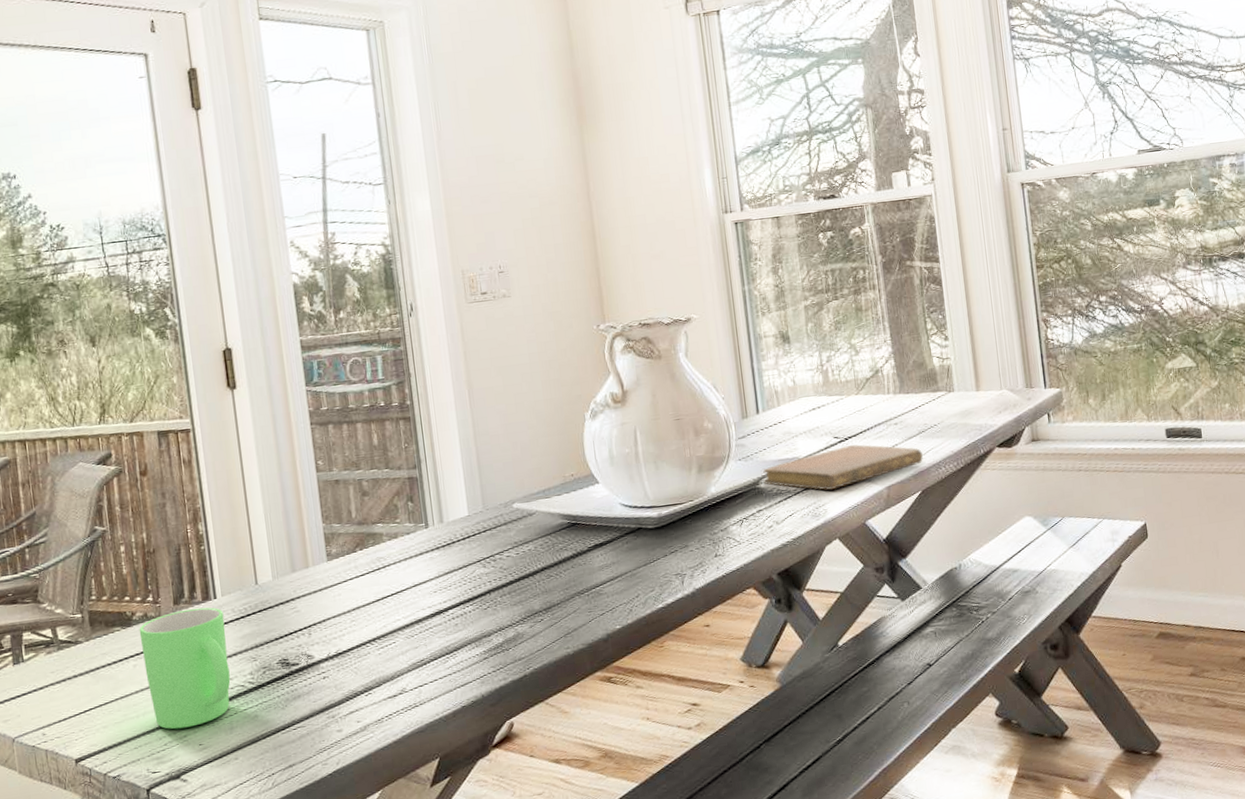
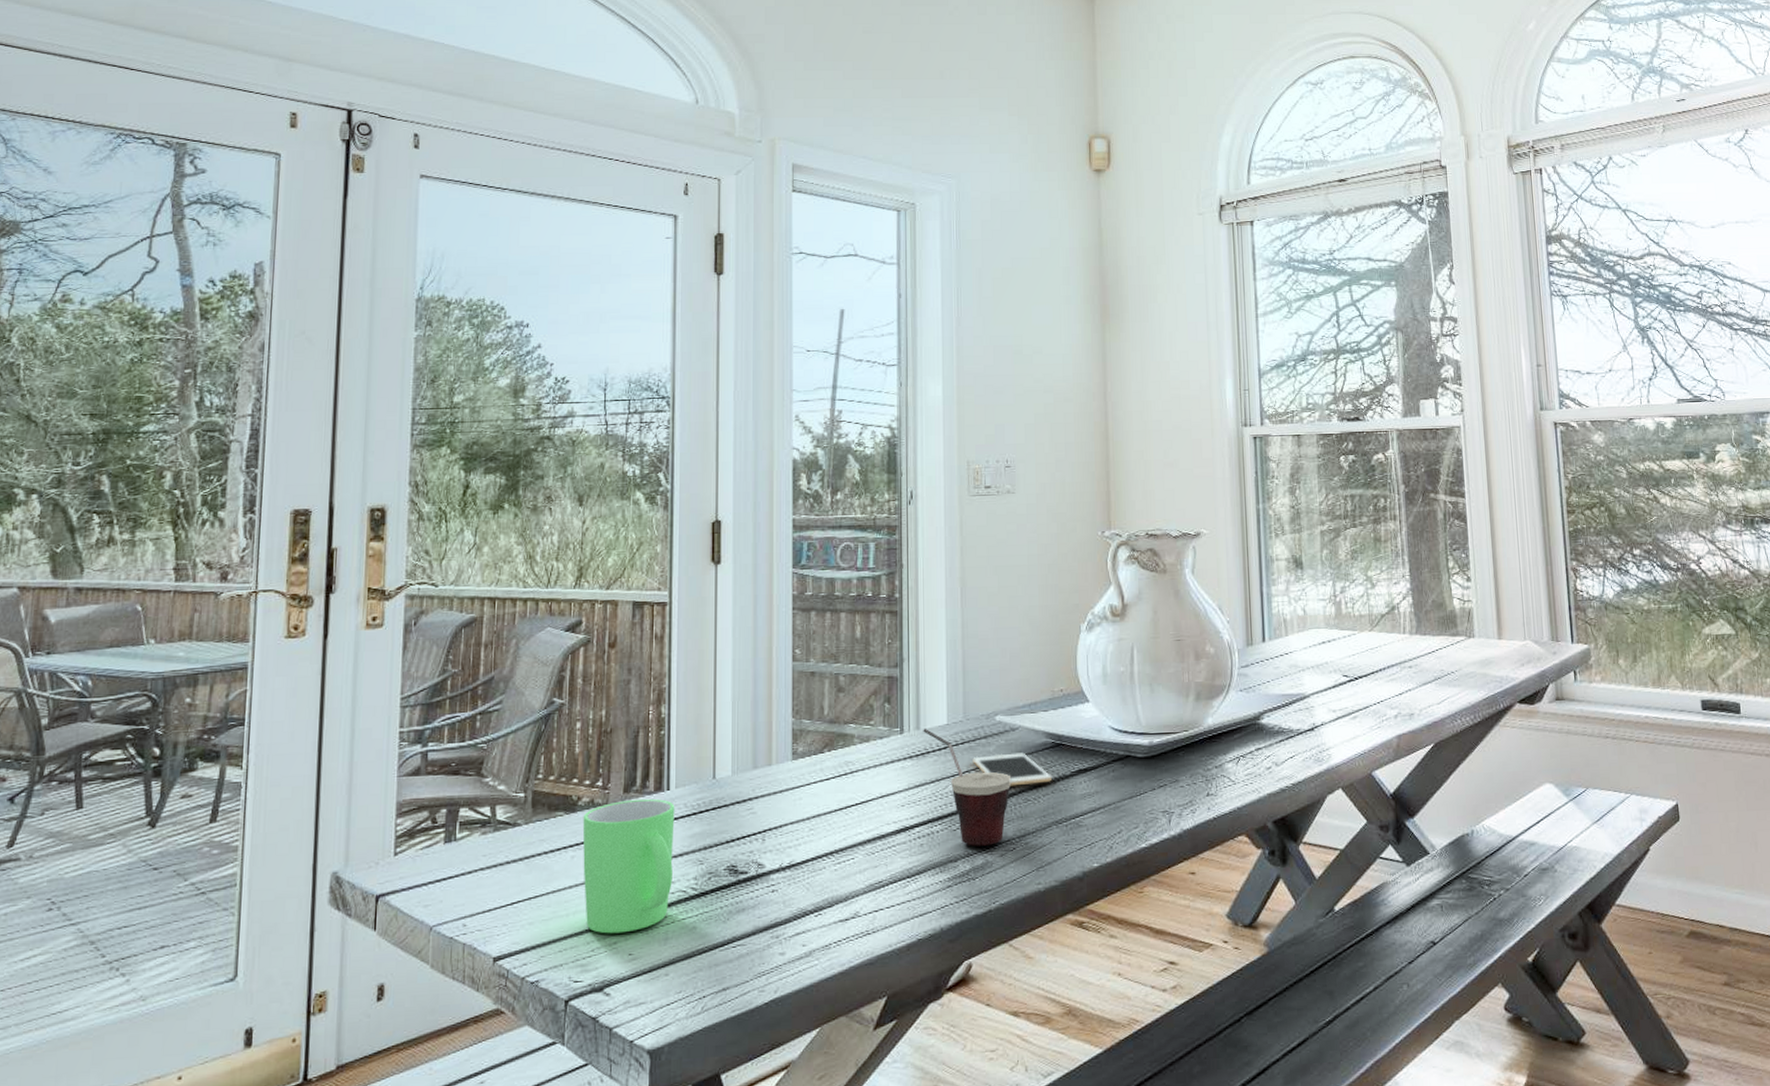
cup: none [446,520,534,621] -> present [923,728,1012,846]
cell phone: none [495,534,571,566] -> present [973,752,1052,786]
notebook: present [763,444,923,491] -> none [1264,685,1438,734]

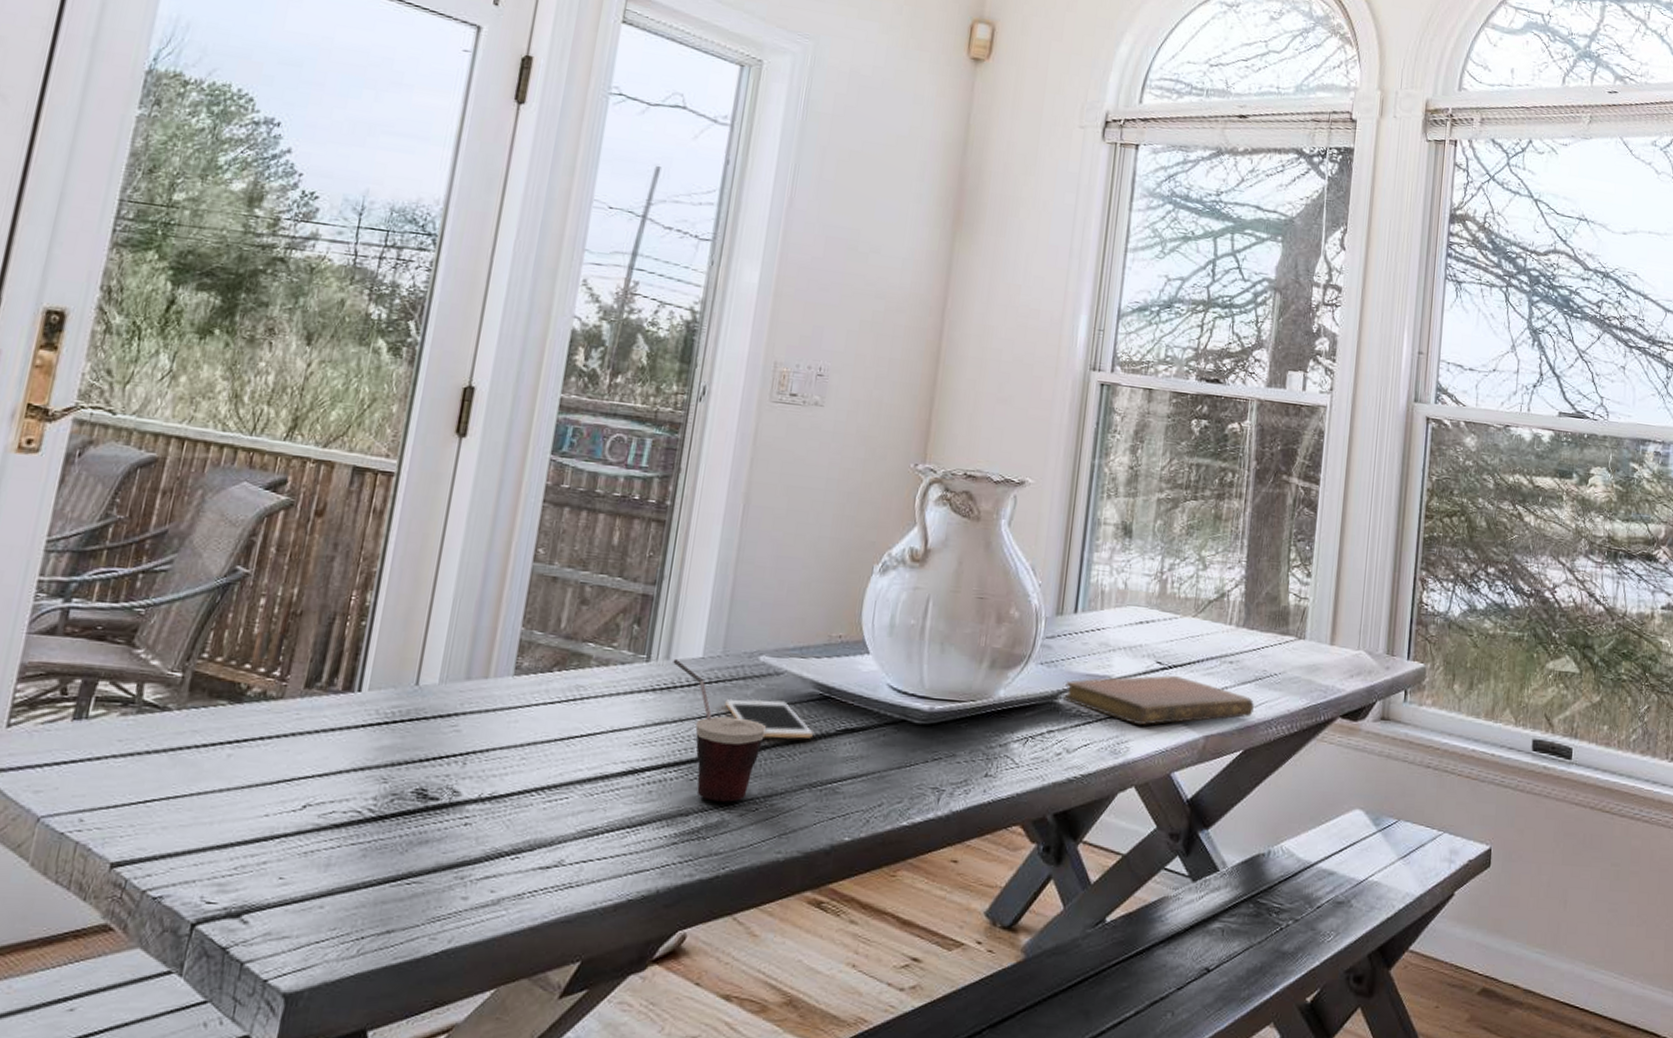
mug: present [582,798,675,934] -> none [233,697,365,853]
notebook: none [1264,685,1438,734] -> present [1063,675,1254,726]

